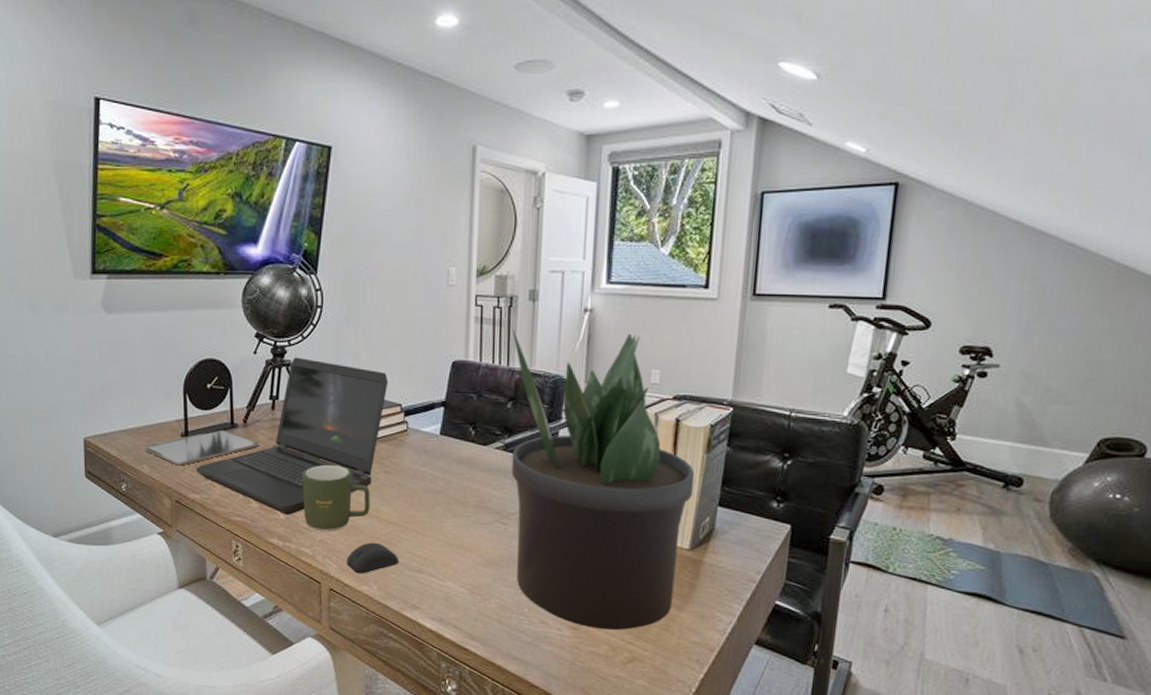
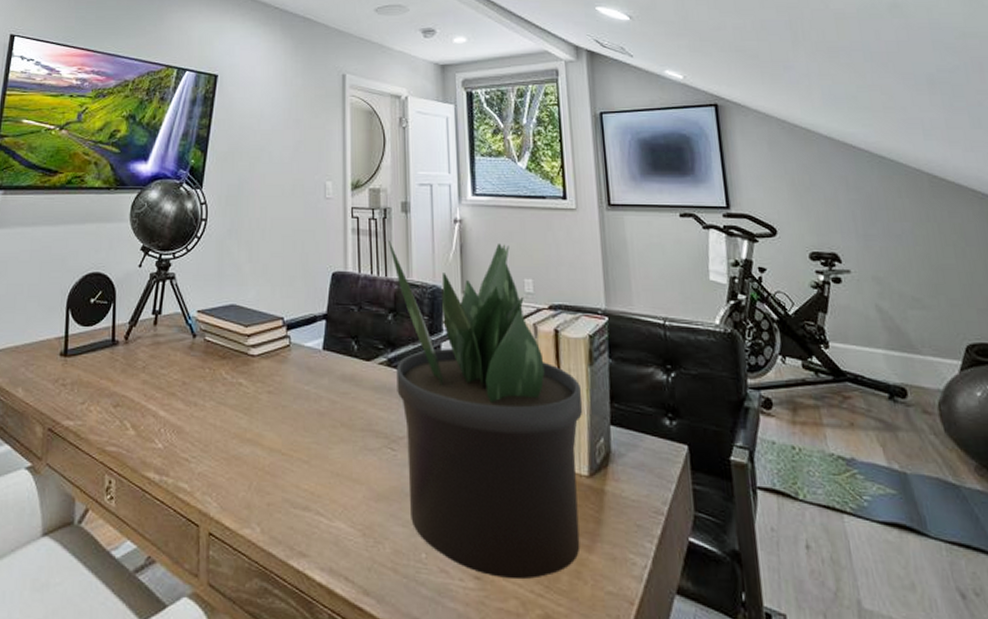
tablet: present [143,430,259,466] -> none [20,347,140,388]
laptop computer: present [196,357,389,515] -> none [73,270,271,443]
mug: present [302,464,370,531] -> none [182,384,253,462]
computer mouse: present [346,542,398,574] -> none [227,474,283,514]

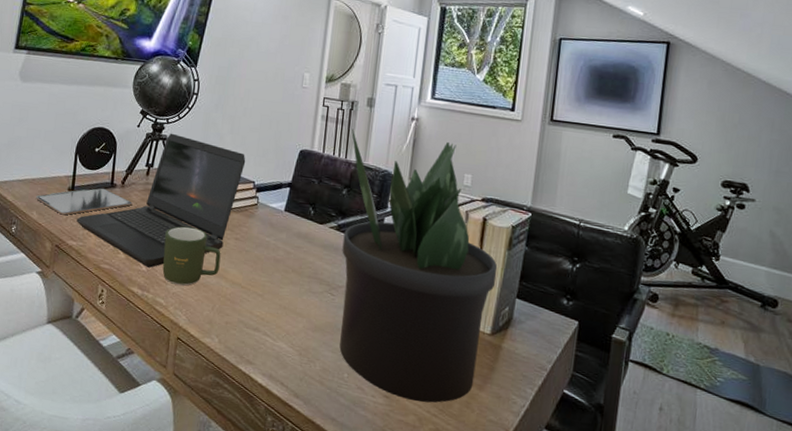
tablet: none [20,347,140,388] -> present [35,188,133,216]
laptop computer: none [73,270,271,443] -> present [77,133,246,268]
mug: none [182,384,253,462] -> present [162,226,221,286]

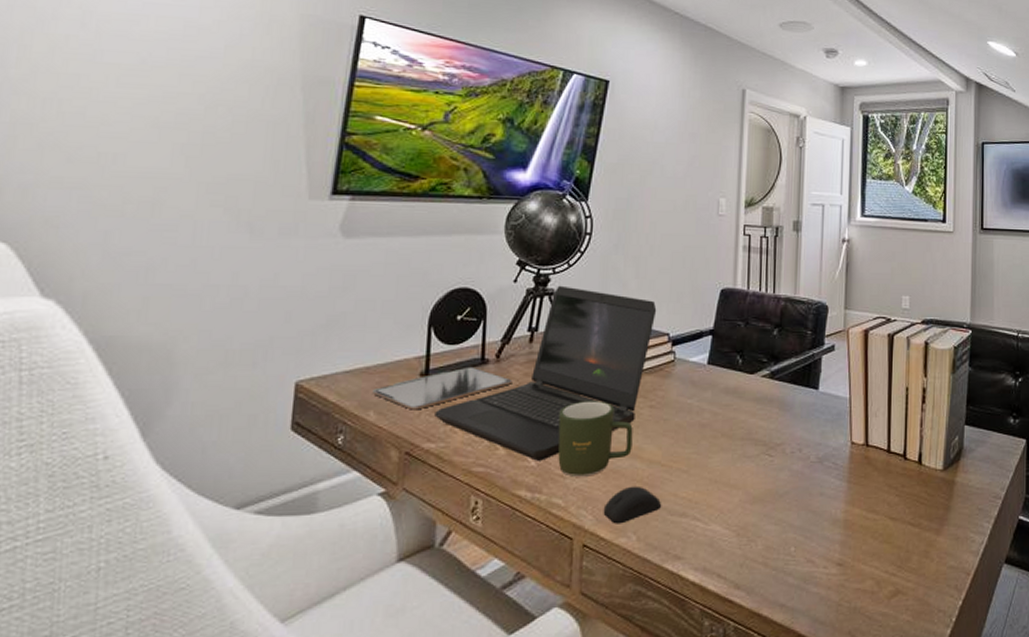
computer mouse: none [194,299,239,327] -> present [603,486,661,524]
planter: present [339,129,497,403] -> none [777,258,943,563]

